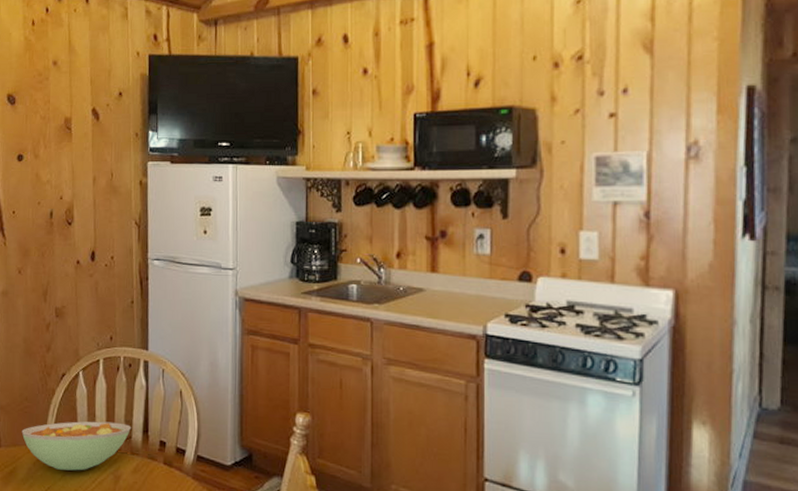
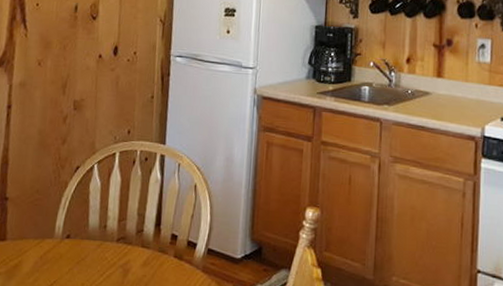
casserole: present [21,421,132,471] -> none [30,214,144,264]

